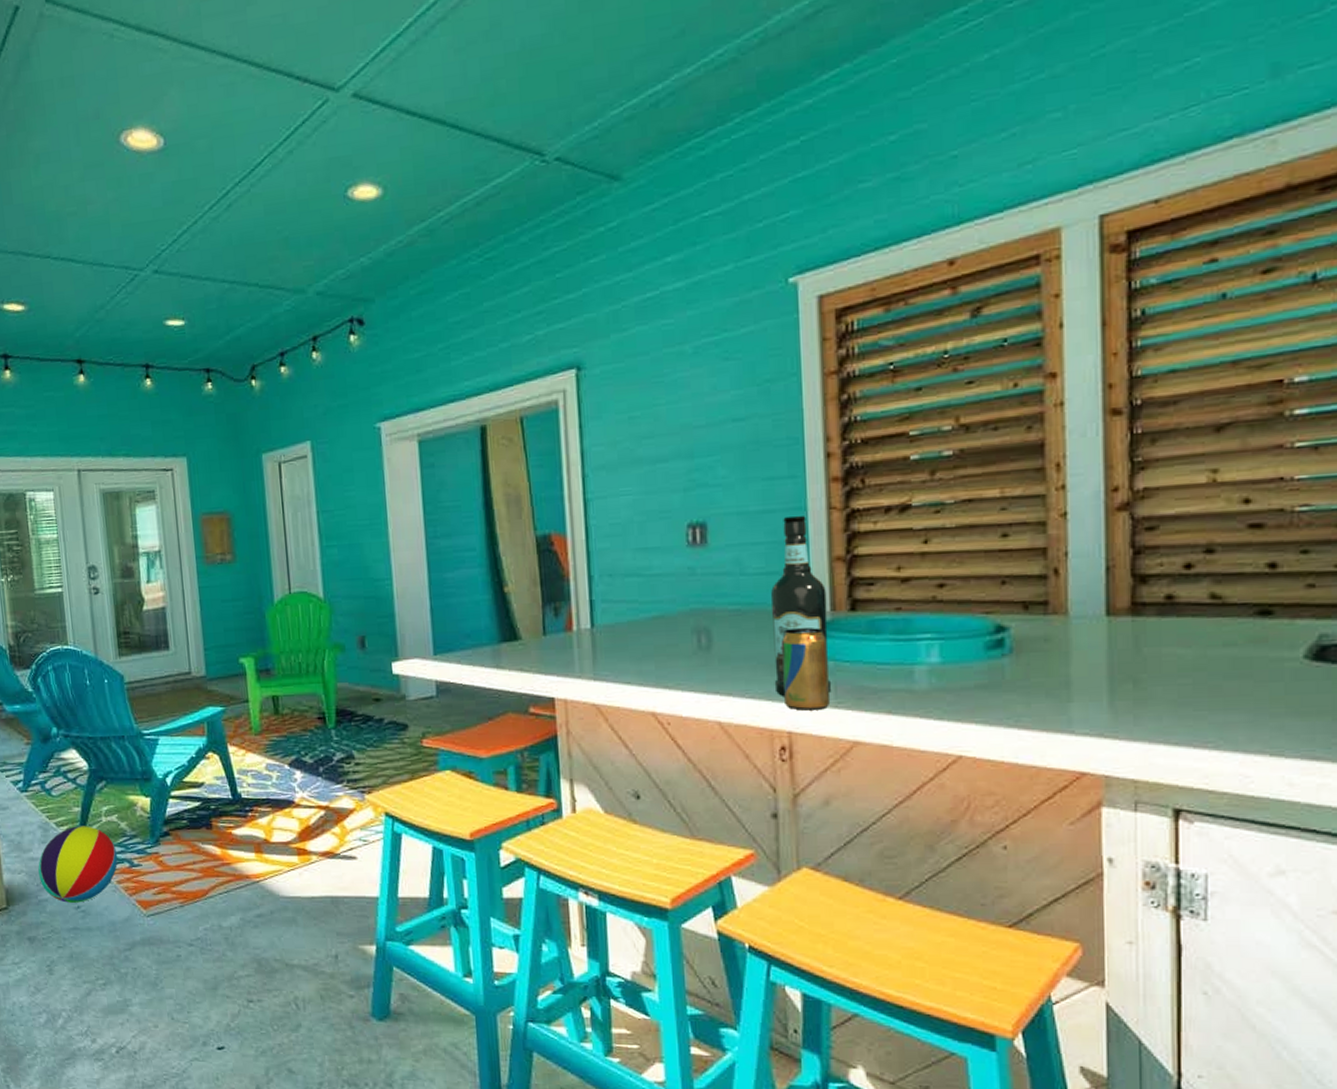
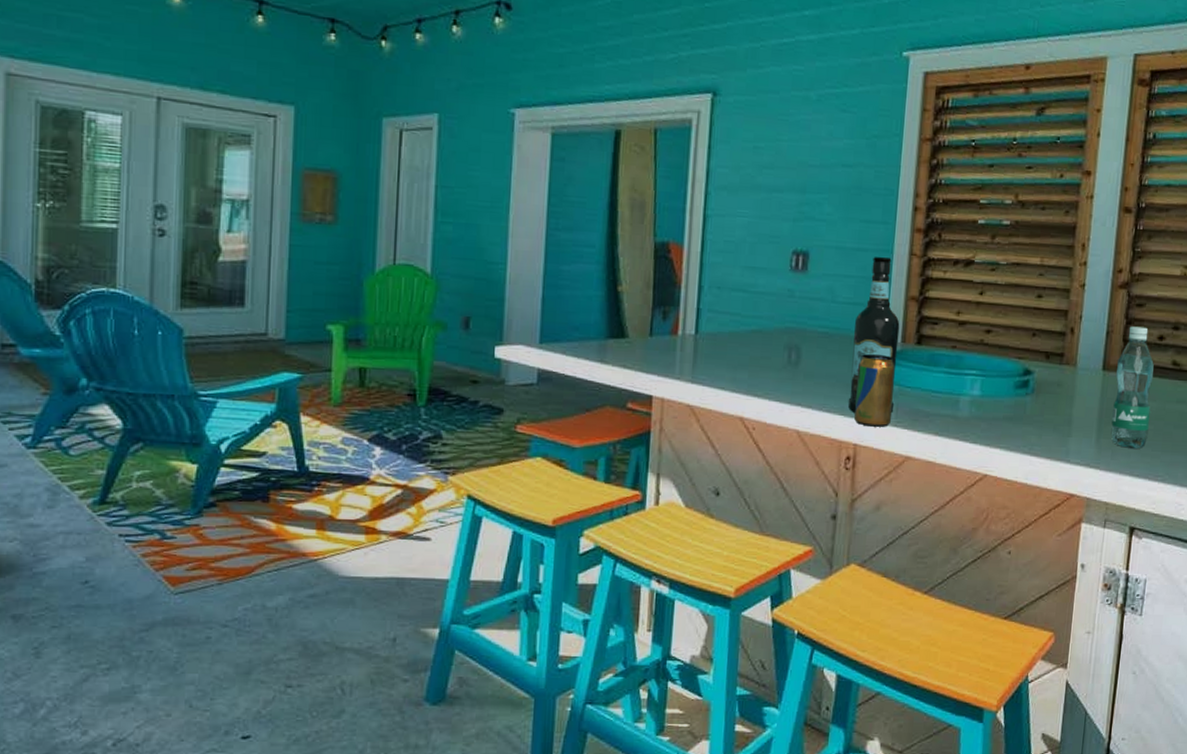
beach ball: present [38,826,118,903] -> none [38,491,147,577]
bottle: none [1125,555,1185,710] -> present [1110,326,1154,449]

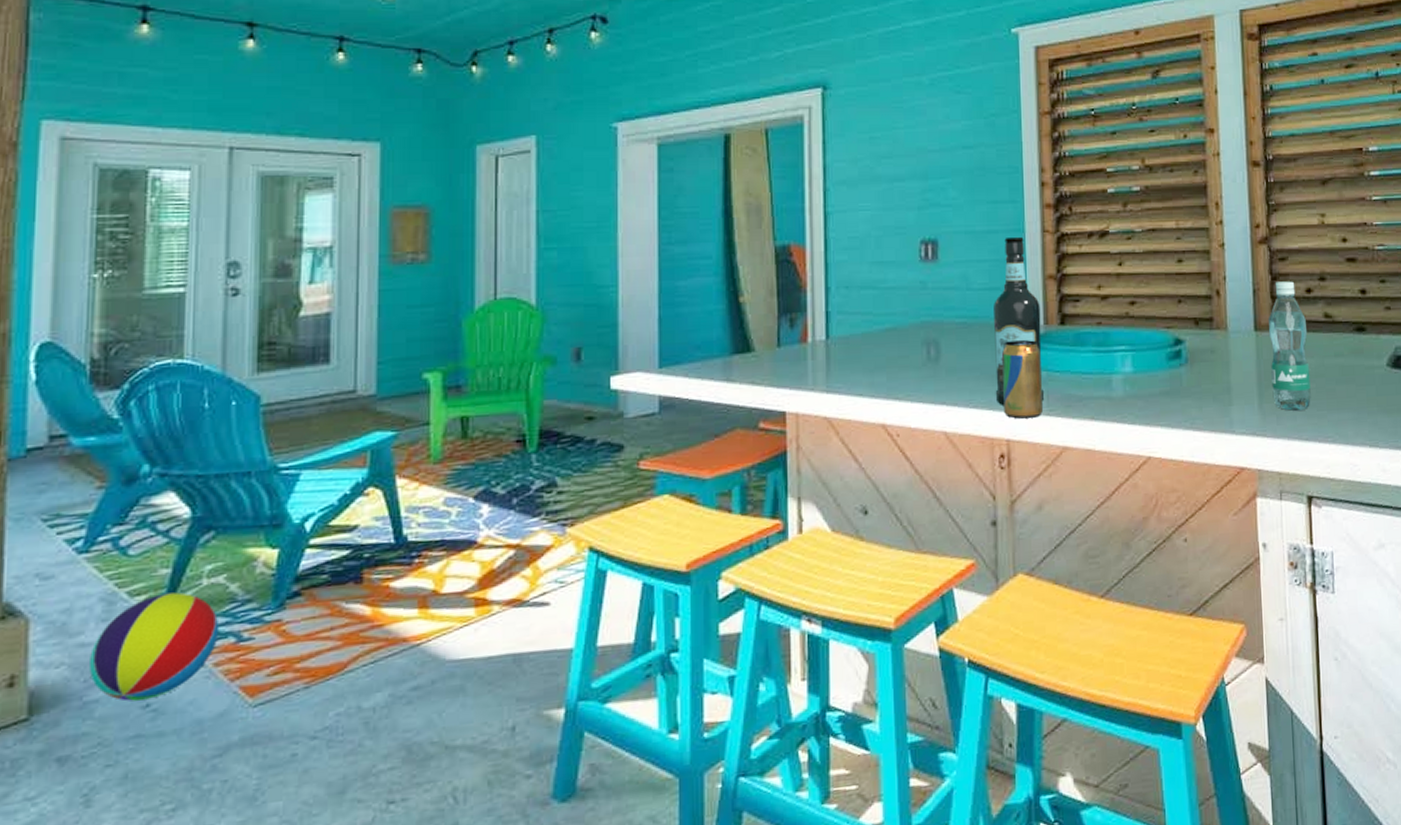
beach ball: none [38,491,147,577] -> present [90,592,220,702]

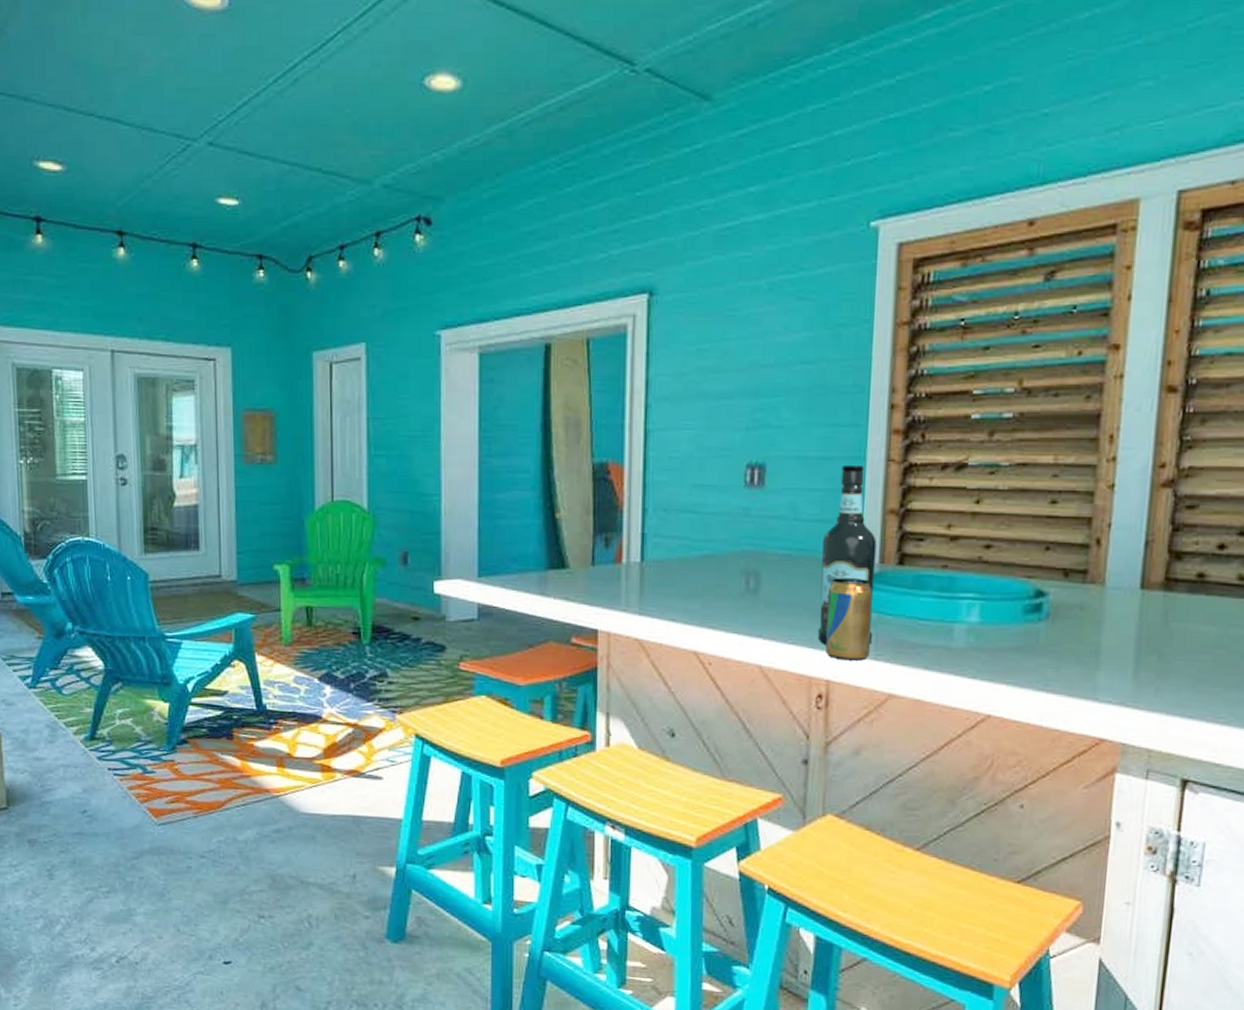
beach ball: present [90,592,220,702] -> none [43,727,131,807]
bottle: present [1267,281,1311,411] -> none [1153,533,1212,684]

